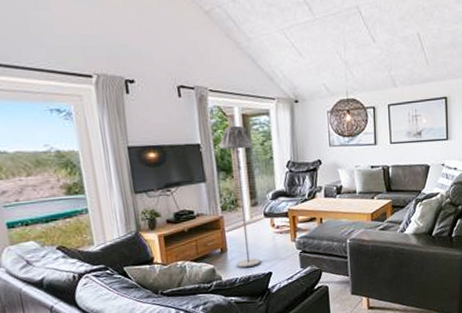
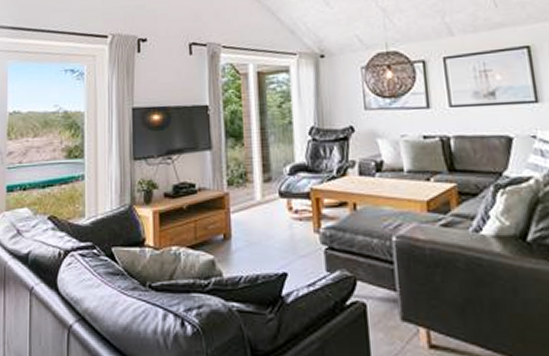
floor lamp: present [219,125,260,268] -> none [230,84,272,262]

